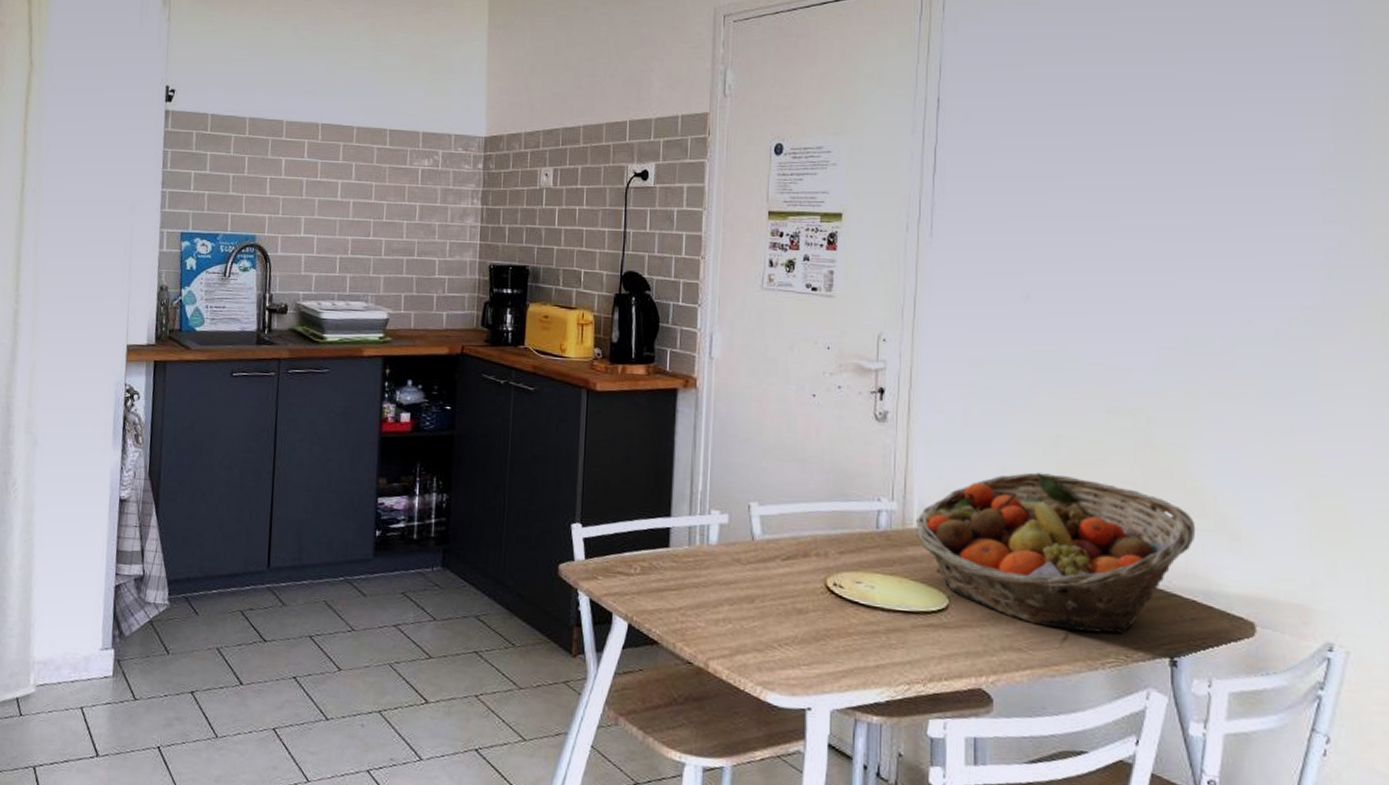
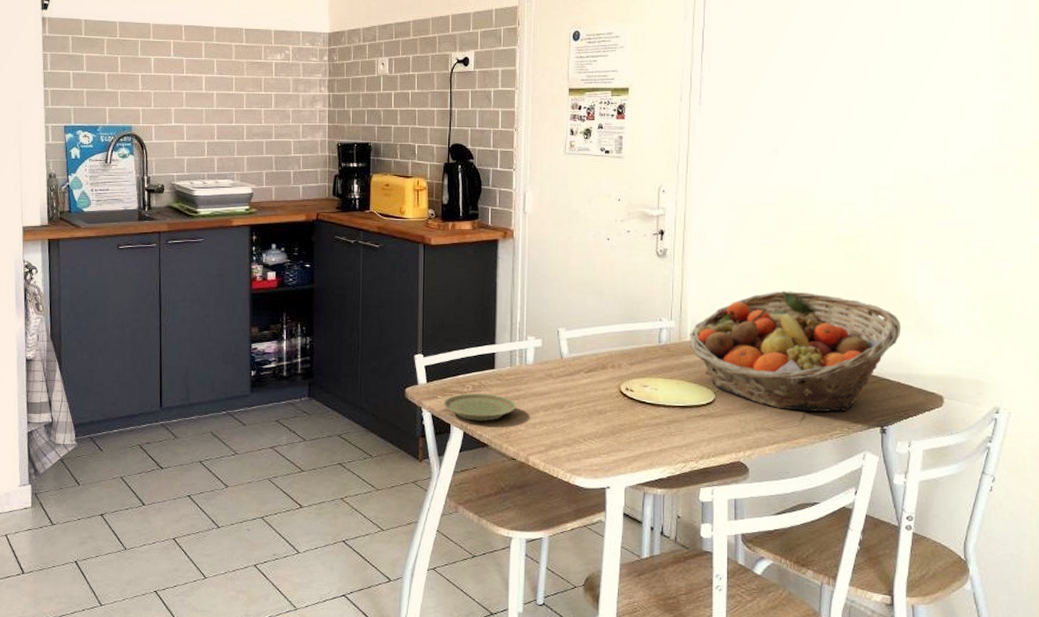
plate: none [603,575,695,612] -> present [442,393,517,421]

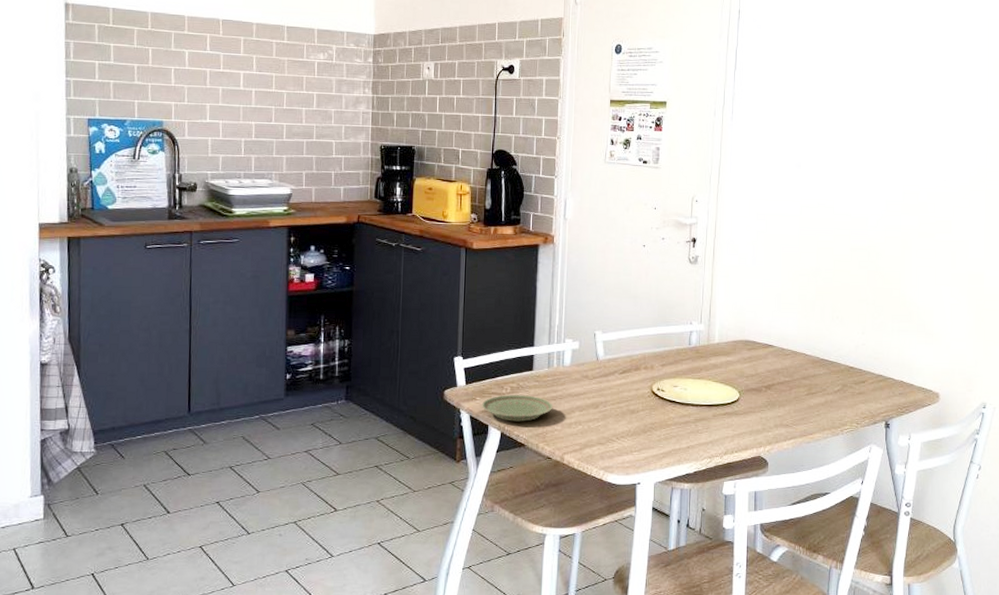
fruit basket: present [690,291,901,412] -> none [717,296,905,409]

